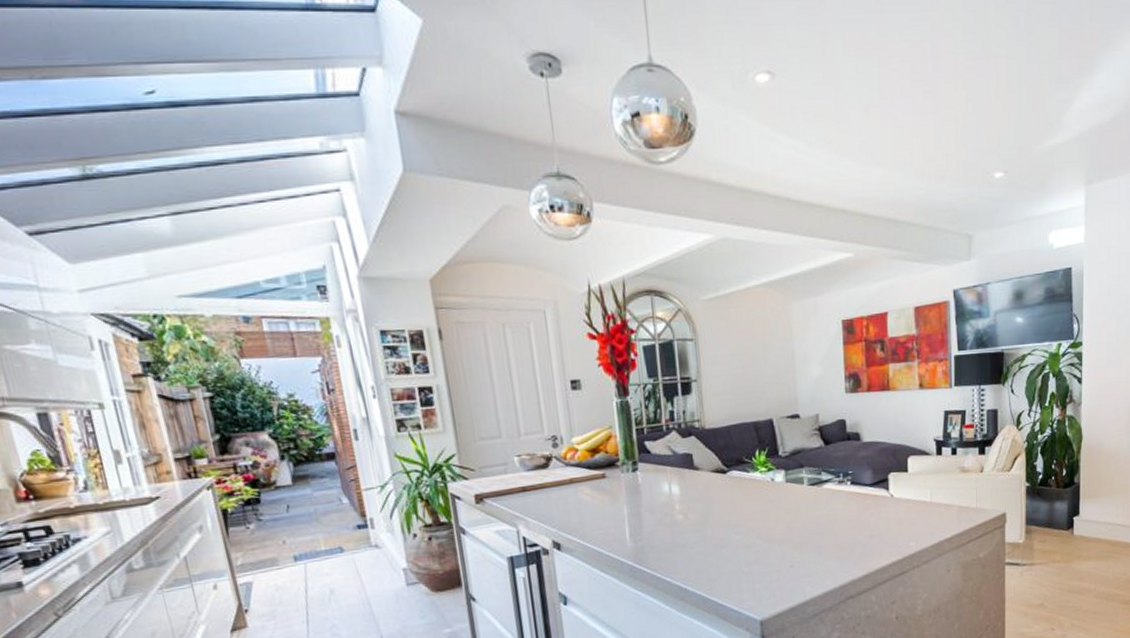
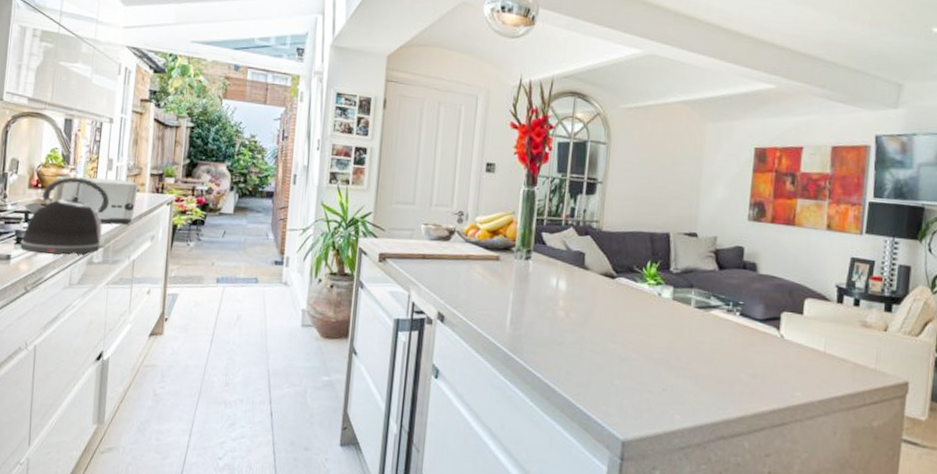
kettle: none [17,478,144,575] -> present [20,176,110,255]
toaster: none [49,471,169,526] -> present [52,175,140,224]

